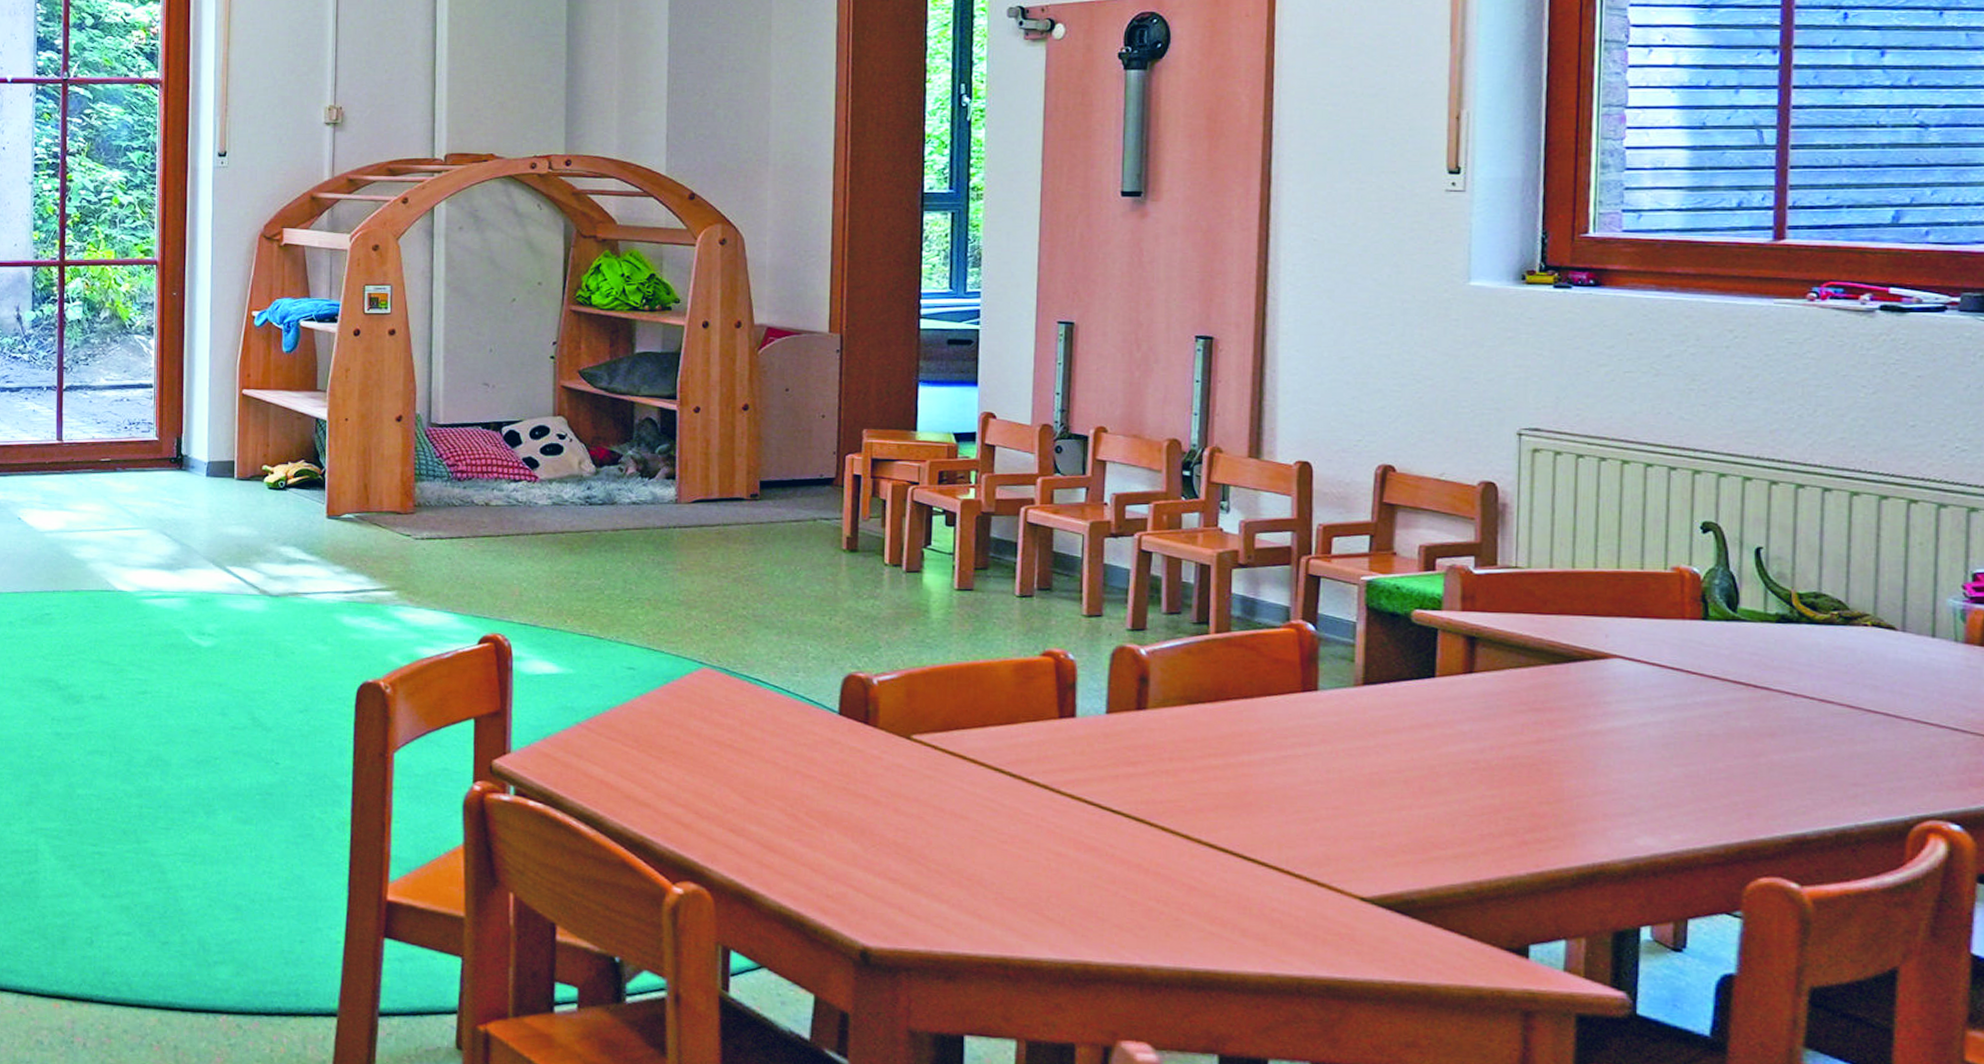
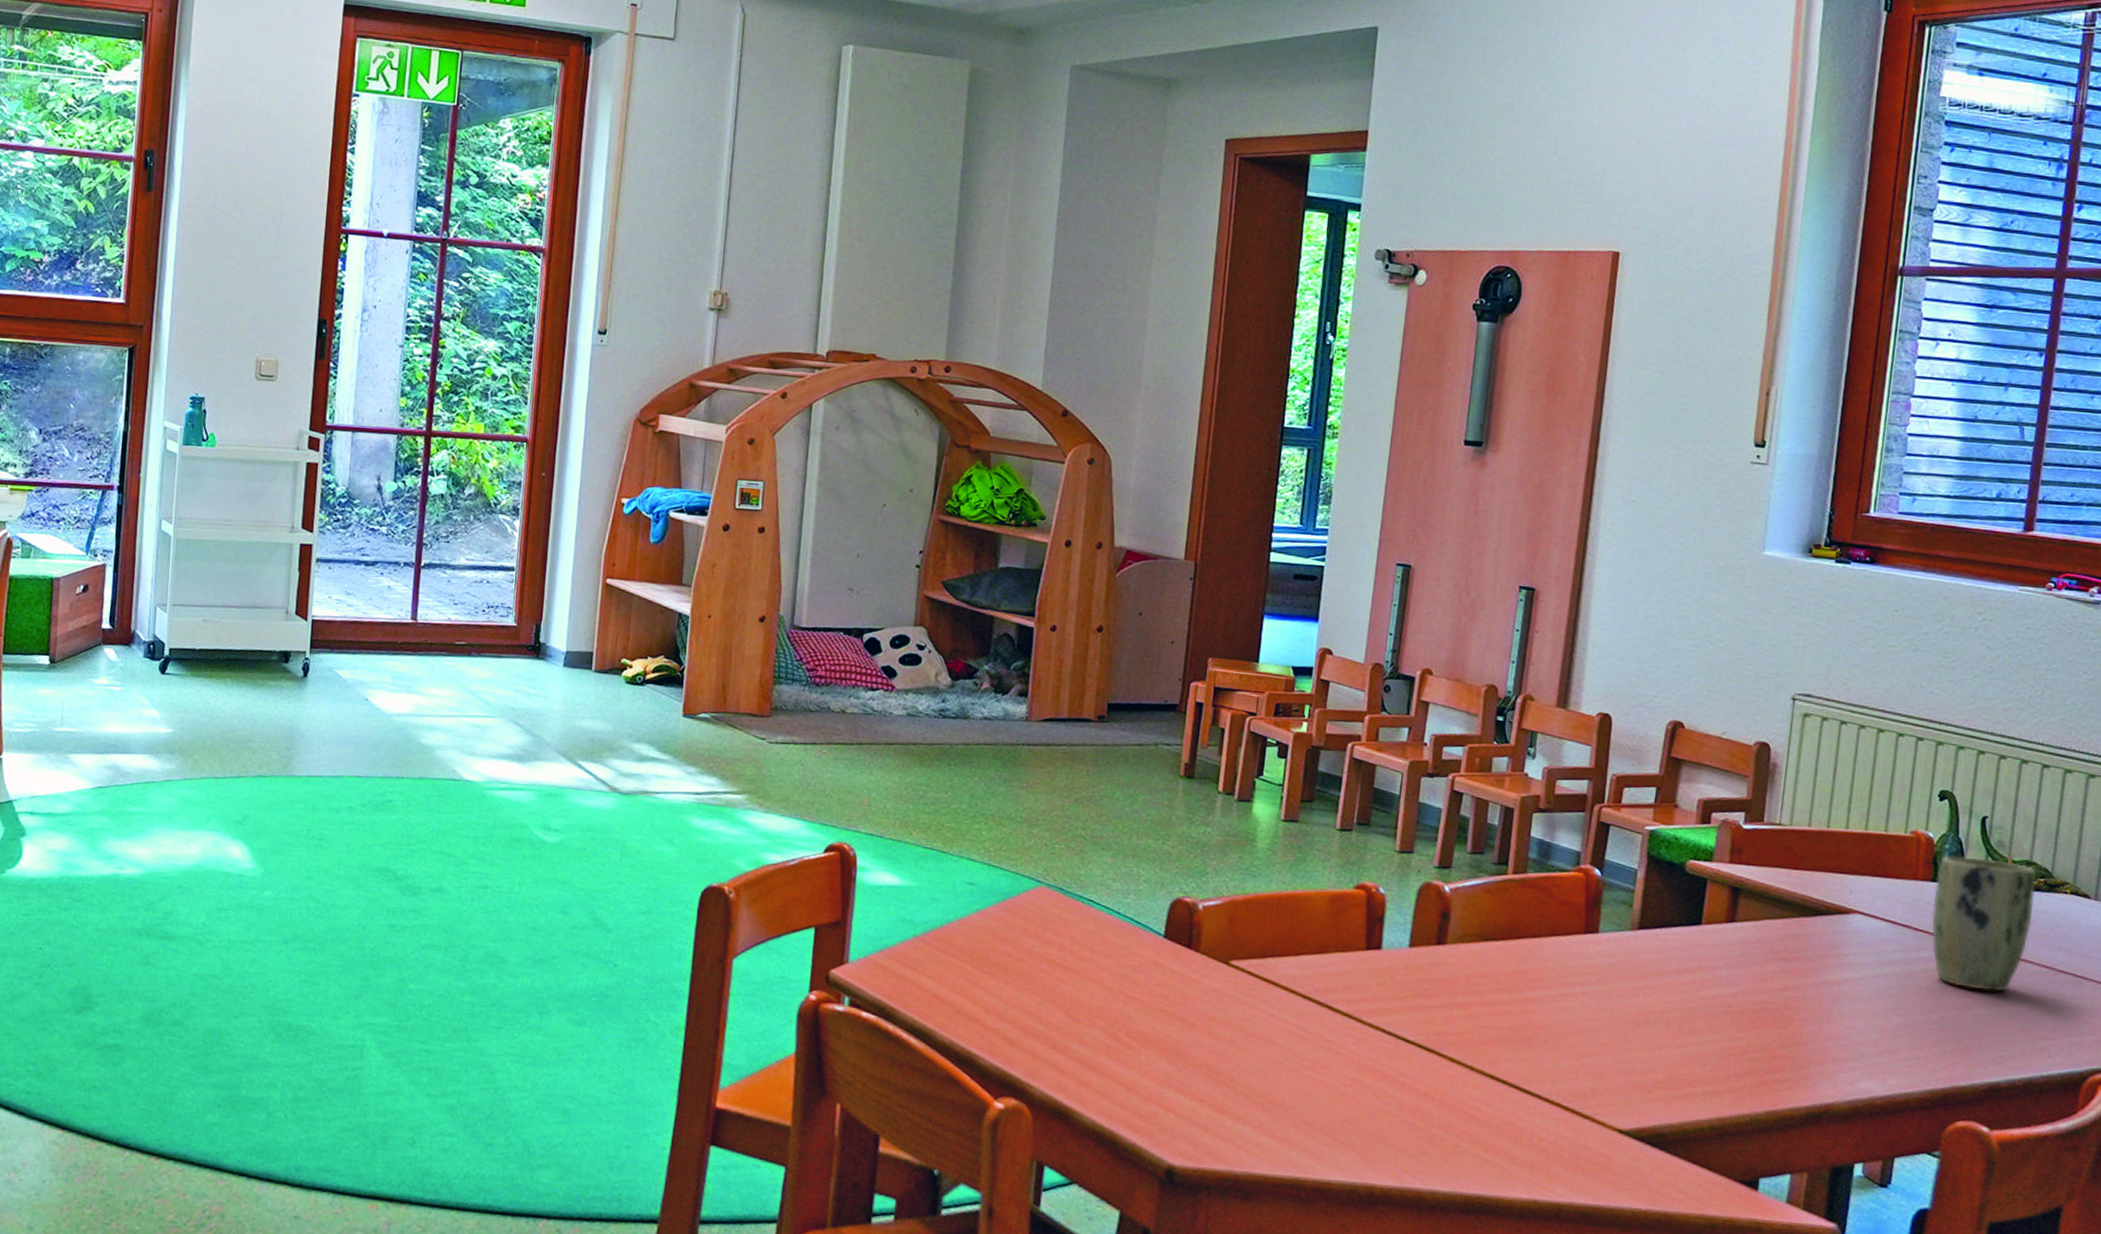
plant pot: none [1706,591,1829,736] -> present [1931,855,2037,992]

